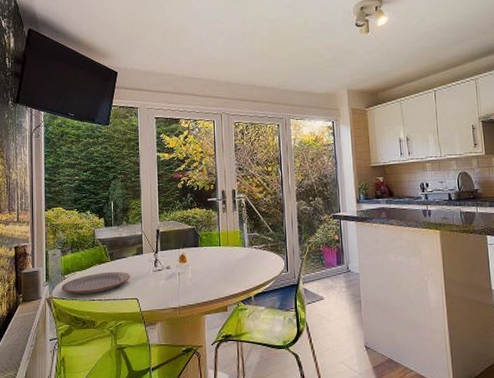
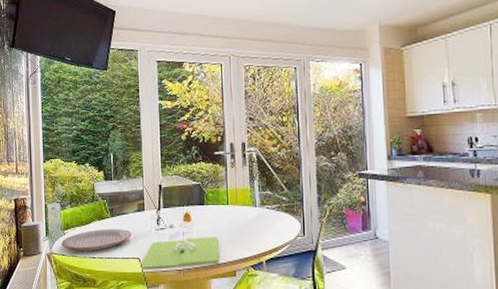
flower: none [138,276,212,309] -> present [139,237,219,269]

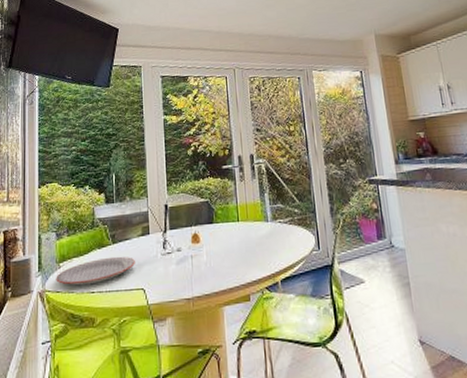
flower: present [139,237,219,269] -> none [144,258,232,301]

